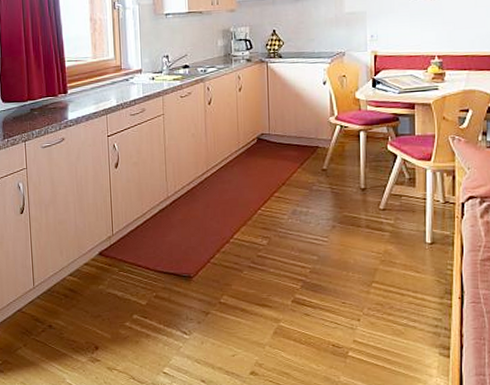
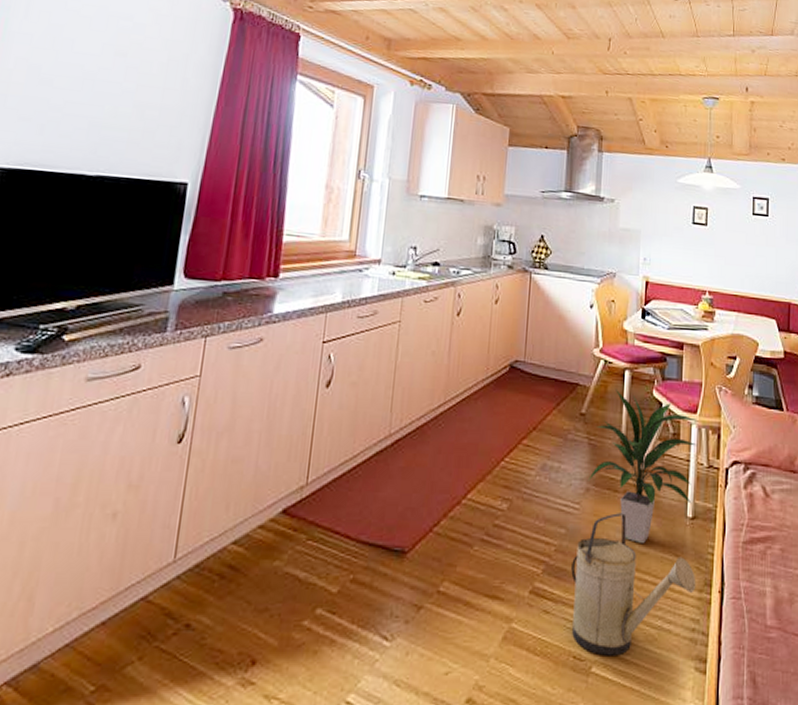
watering can: none [325,242,437,345] -> present [571,513,696,656]
indoor plant: none [334,147,433,264] -> present [588,388,698,543]

